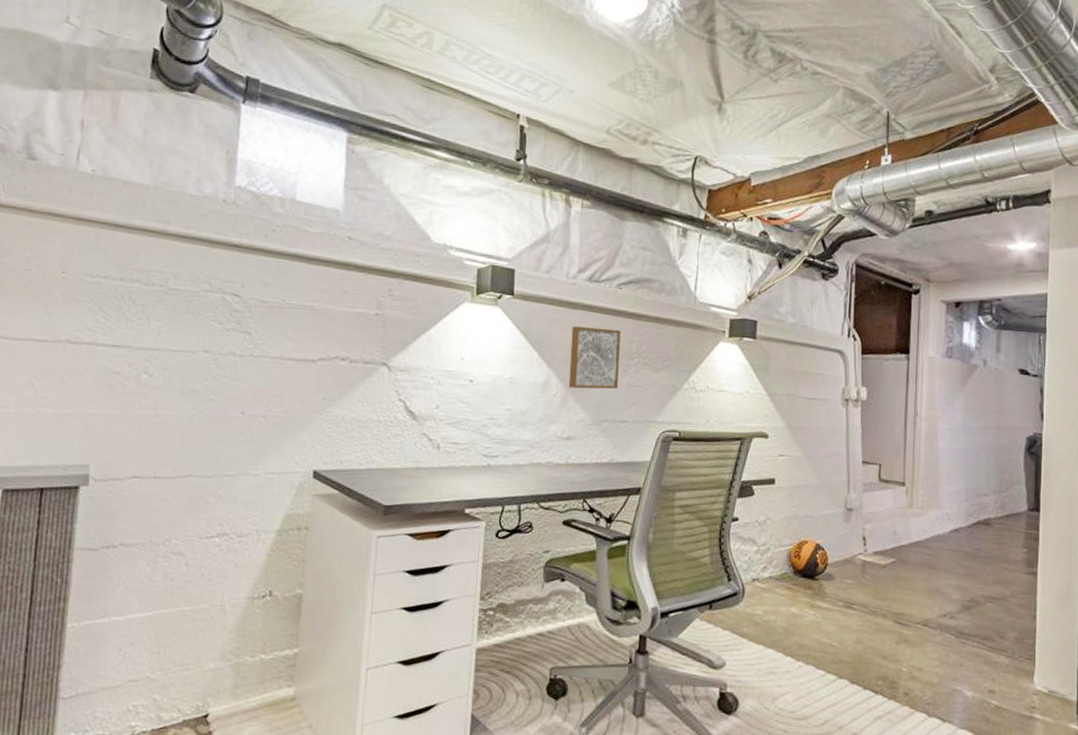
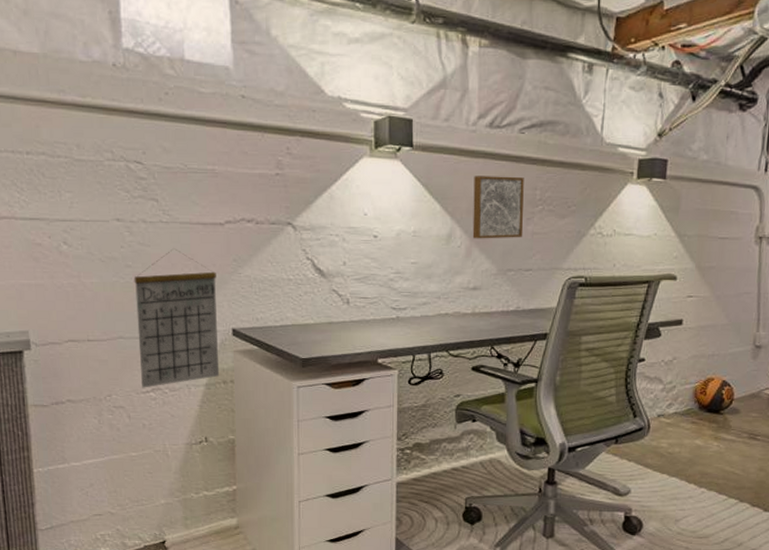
calendar: none [206,384,303,533] -> present [134,249,220,388]

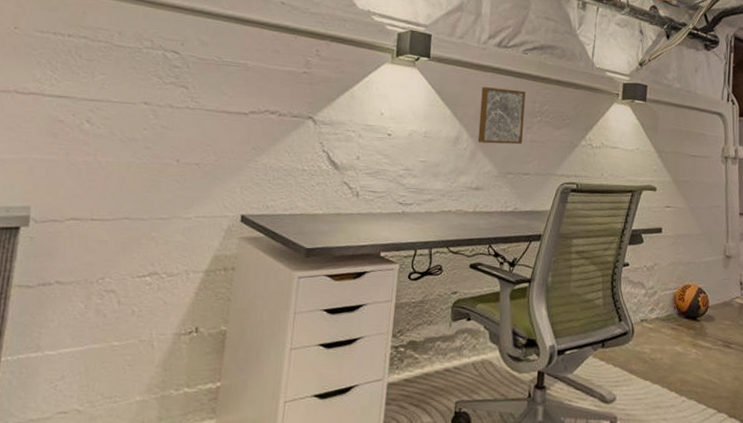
calendar: present [134,249,220,388] -> none [138,134,234,272]

